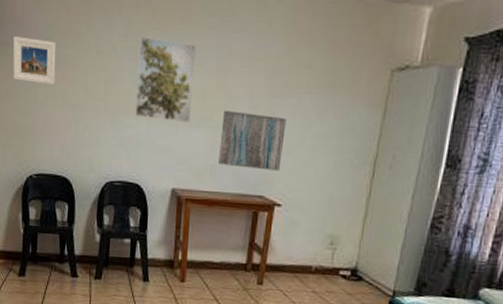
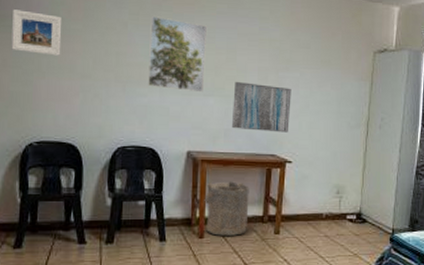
laundry hamper: none [187,223,234,283] -> present [204,181,250,236]

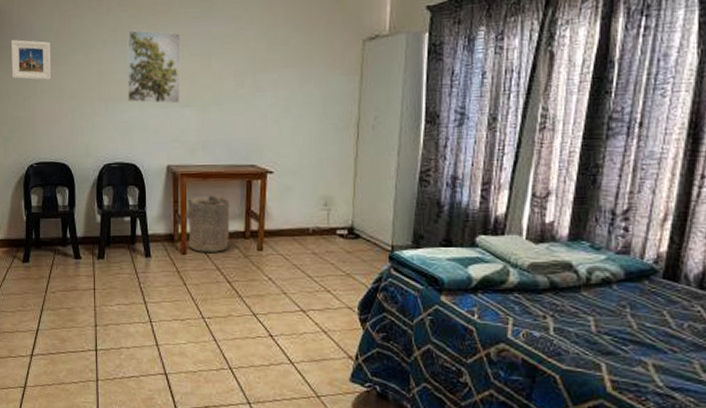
wall art: present [232,81,292,133] -> none [209,88,270,141]

